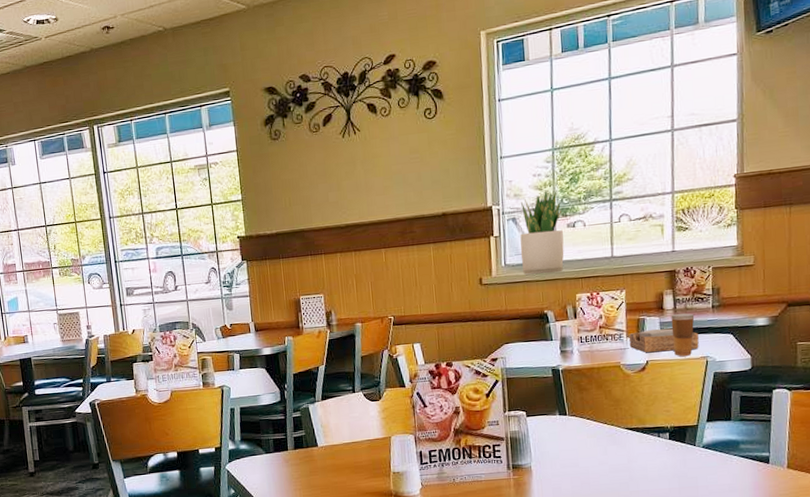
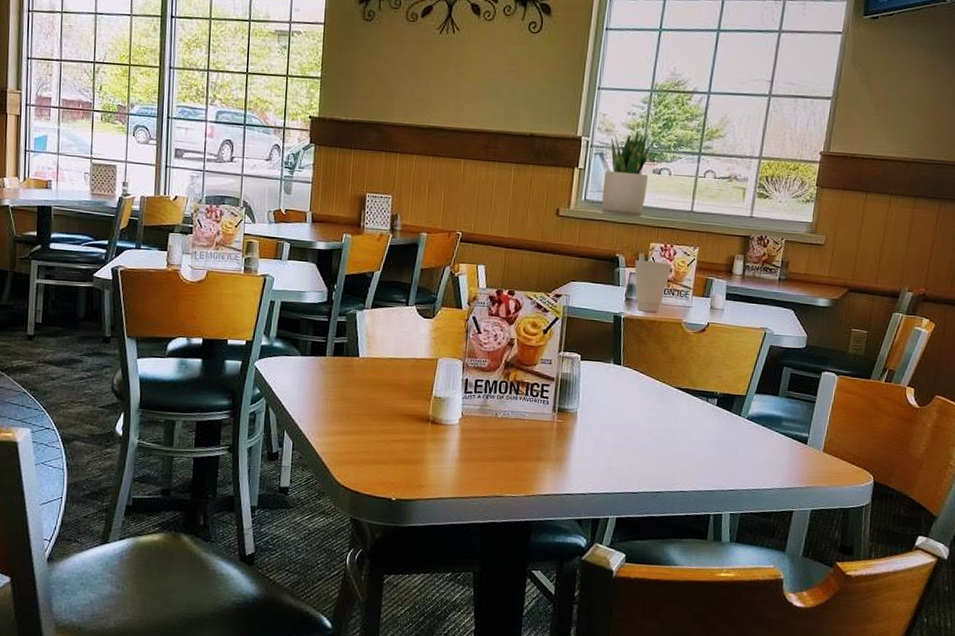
cup: none [564,310,601,361] -> present [634,259,672,312]
napkin holder: present [628,328,699,353] -> none [693,292,761,320]
beverage cup: present [671,313,695,357] -> none [735,281,761,325]

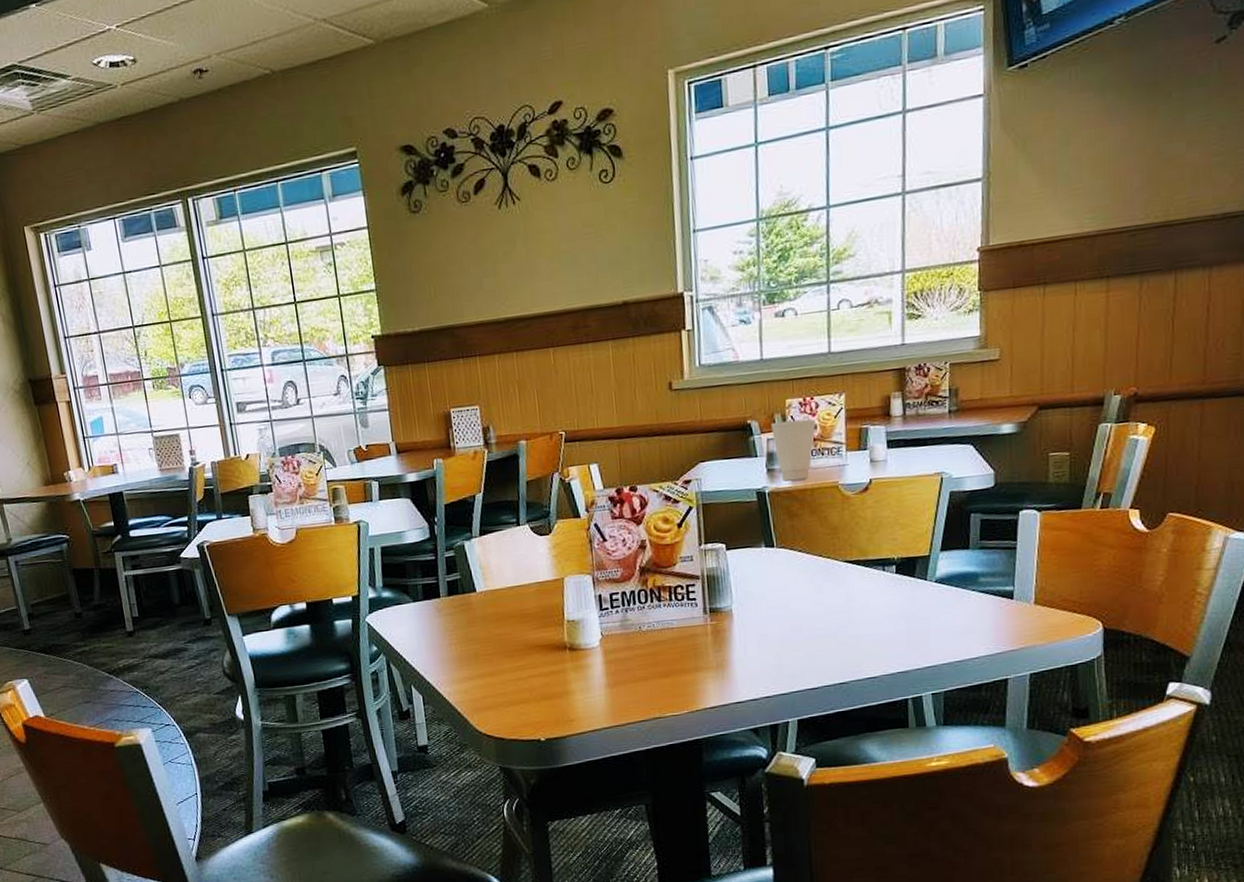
planter: present [601,130,652,218] -> none [718,270,772,377]

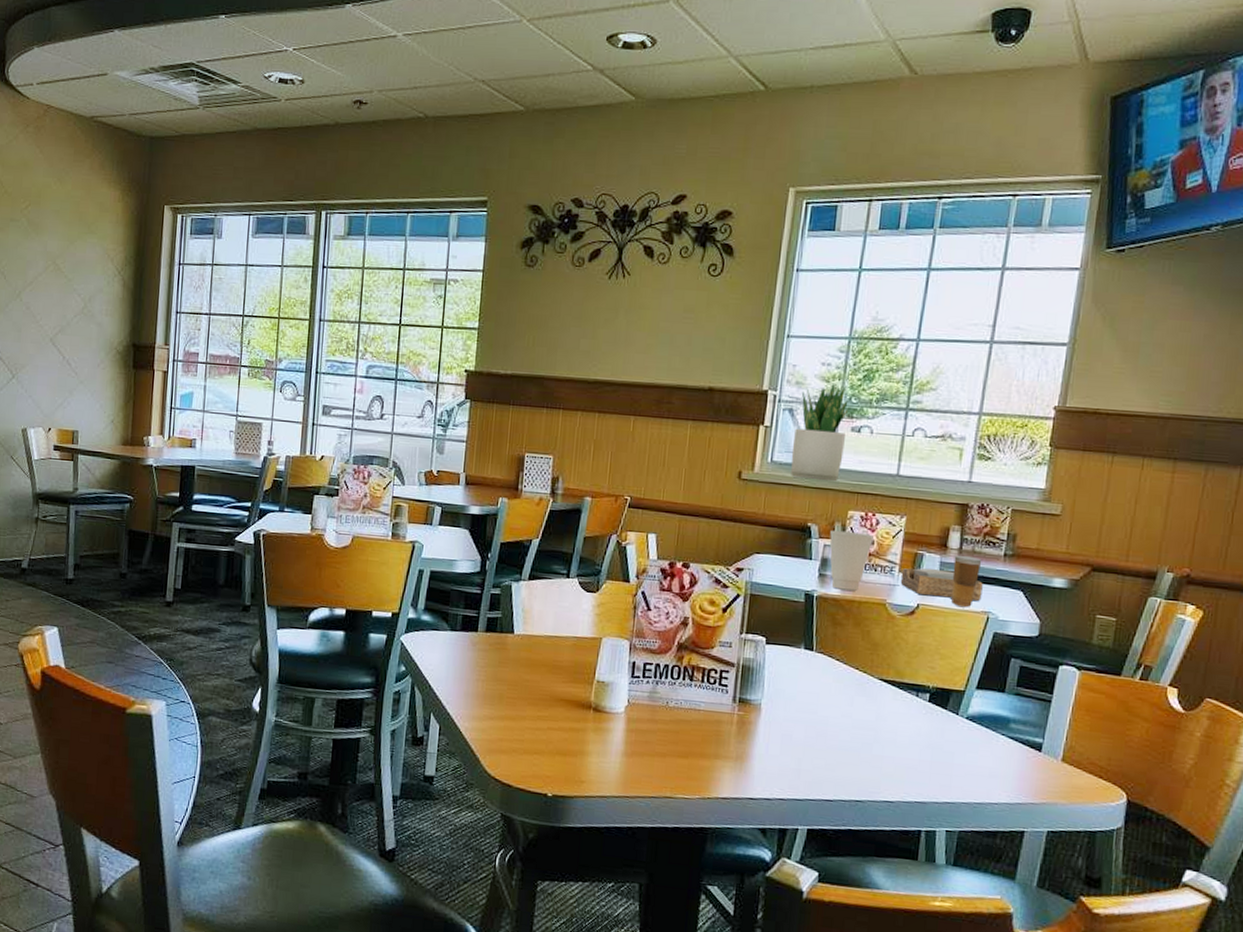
planter: none [718,270,772,377] -> present [791,383,851,482]
napkin holder: none [848,439,933,470] -> present [900,568,983,602]
beverage cup: none [899,420,928,474] -> present [951,556,982,608]

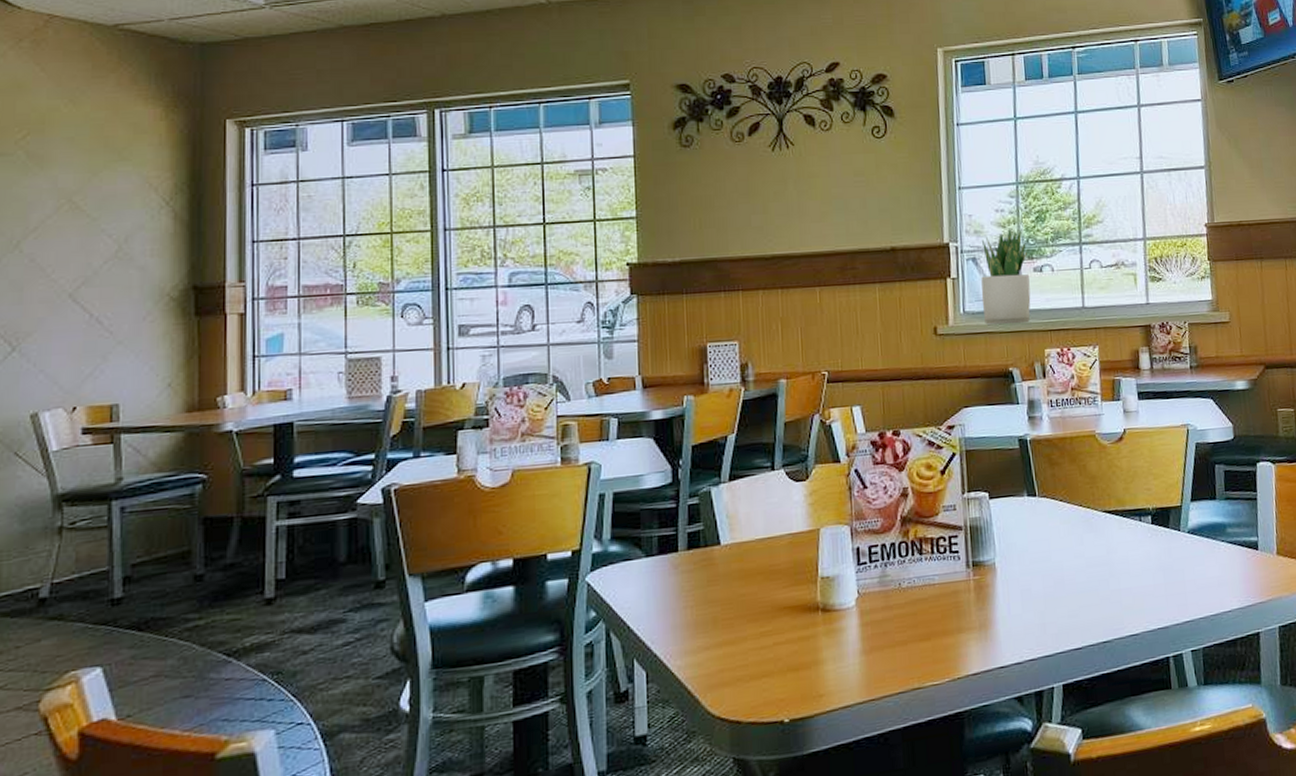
cup: present [829,530,874,591] -> none [1032,369,1073,429]
napkin holder: present [900,568,983,602] -> none [1103,391,1179,420]
beverage cup: present [951,556,982,608] -> none [1148,374,1173,425]

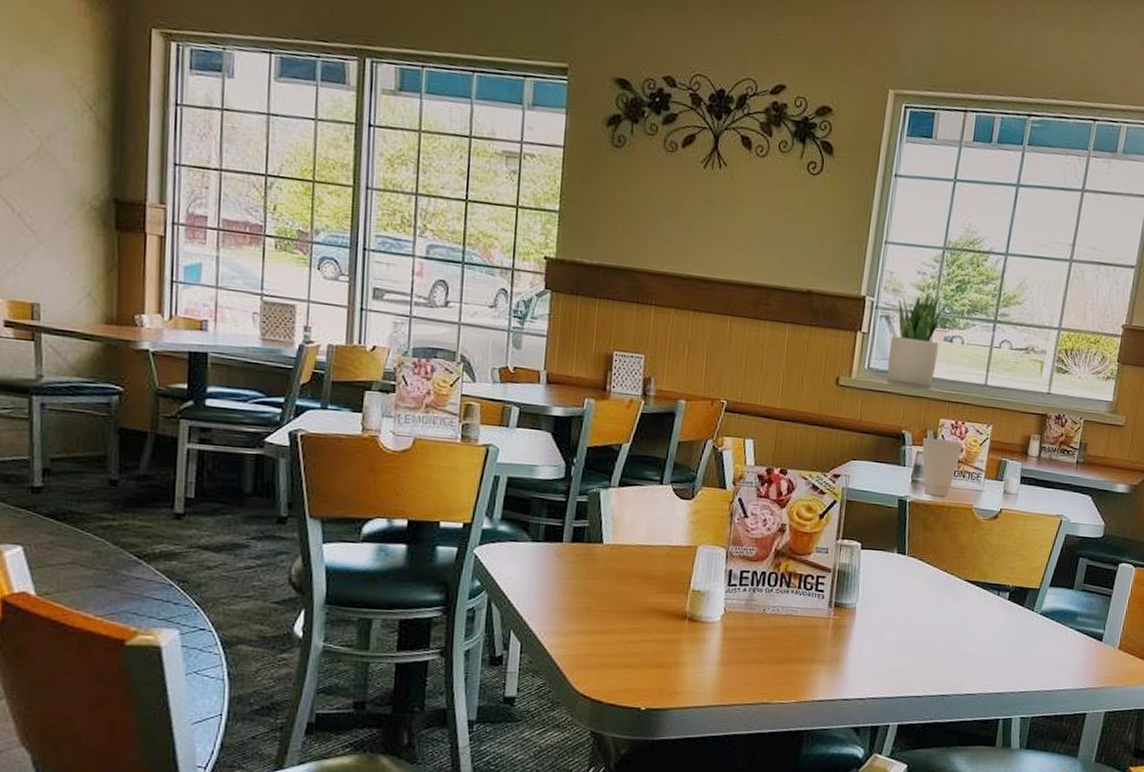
cup: none [1032,369,1073,429] -> present [922,437,963,496]

